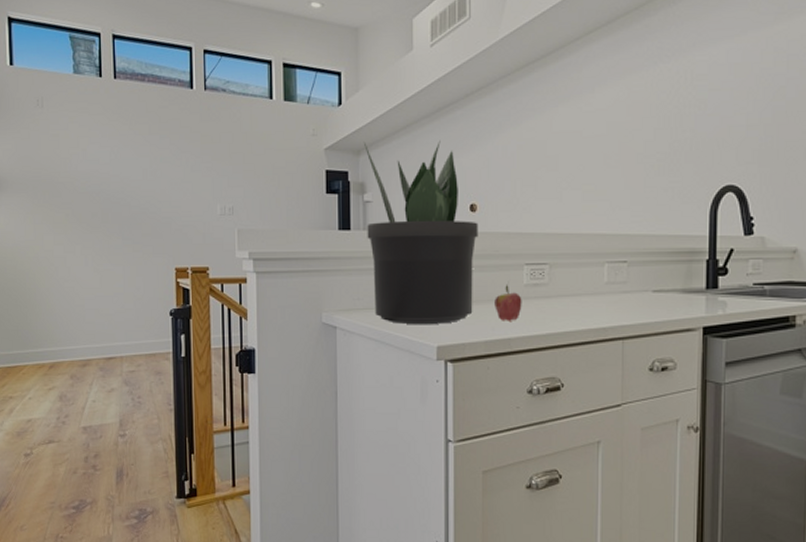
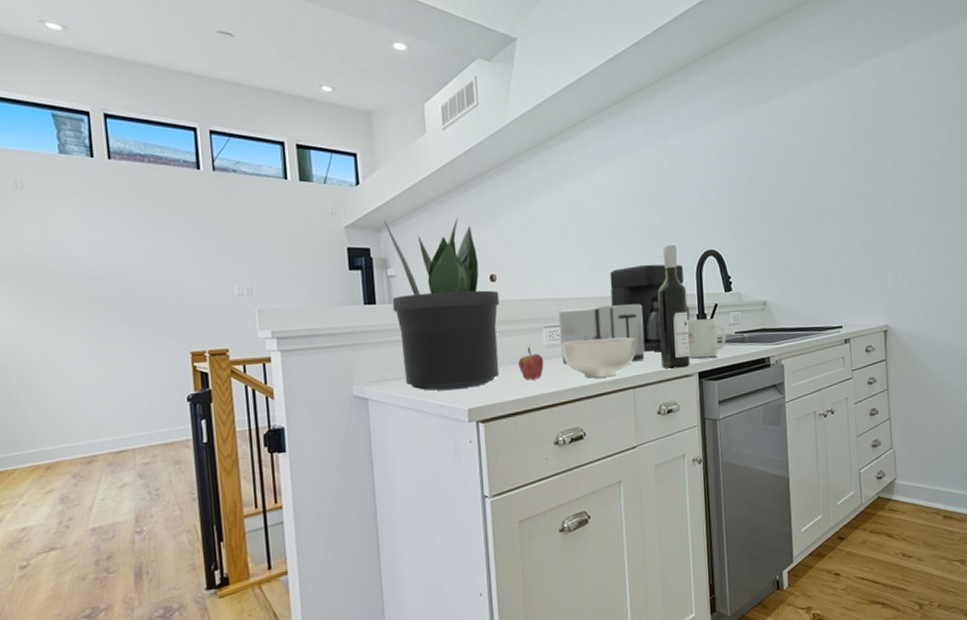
toaster: none [543,244,641,310] -> present [559,304,645,363]
bowl: none [543,280,630,324] -> present [561,337,636,378]
coffee maker: none [605,199,697,301] -> present [610,264,690,352]
bottle: none [658,177,696,321] -> present [657,244,690,369]
mug: none [692,266,741,311] -> present [687,318,726,359]

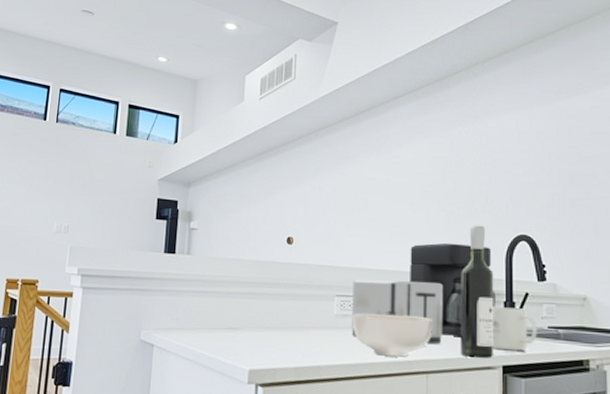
planter: present [383,216,500,391] -> none [190,175,294,348]
fruit: present [518,345,544,381] -> none [306,312,332,349]

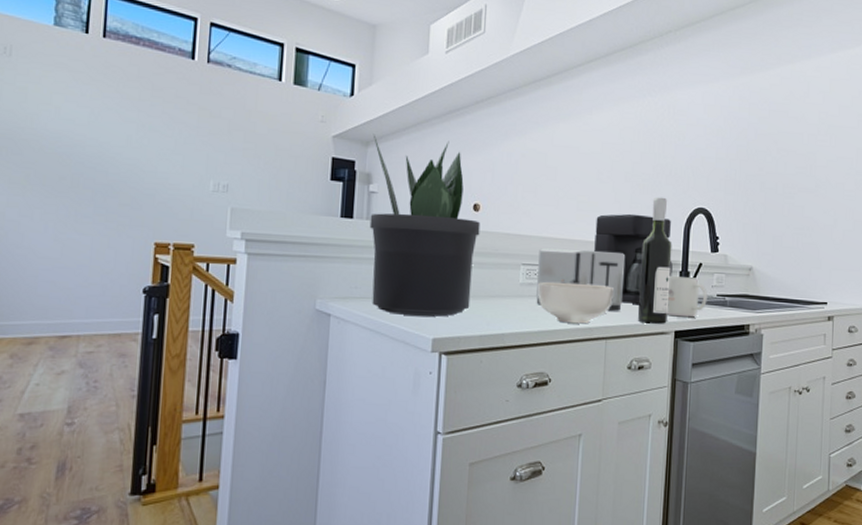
planter: none [190,175,294,348] -> present [369,133,481,317]

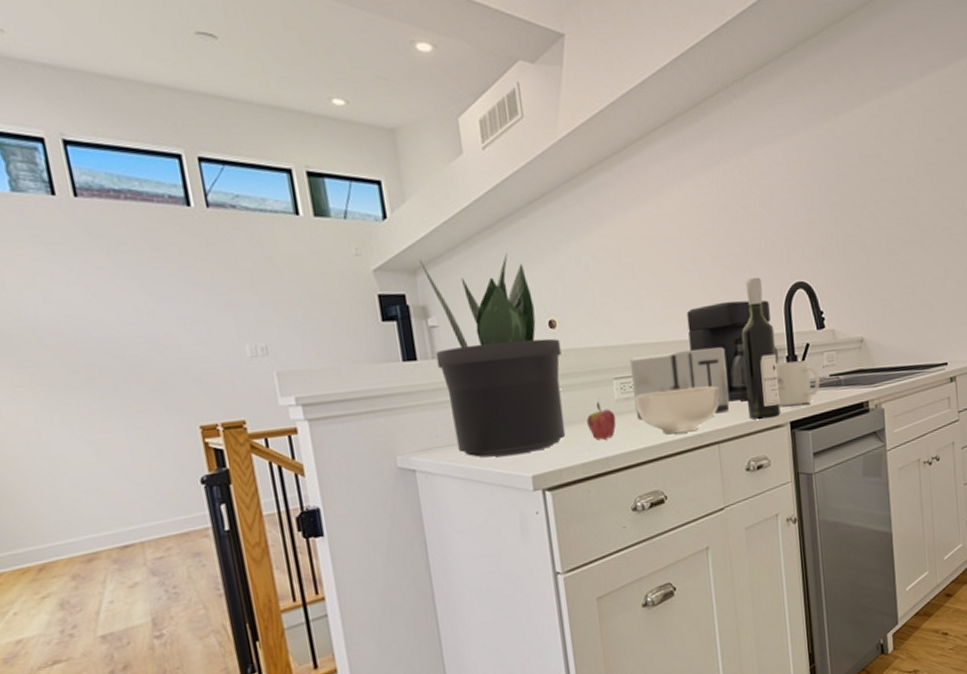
fruit: none [491,280,517,317] -> present [587,399,616,441]

